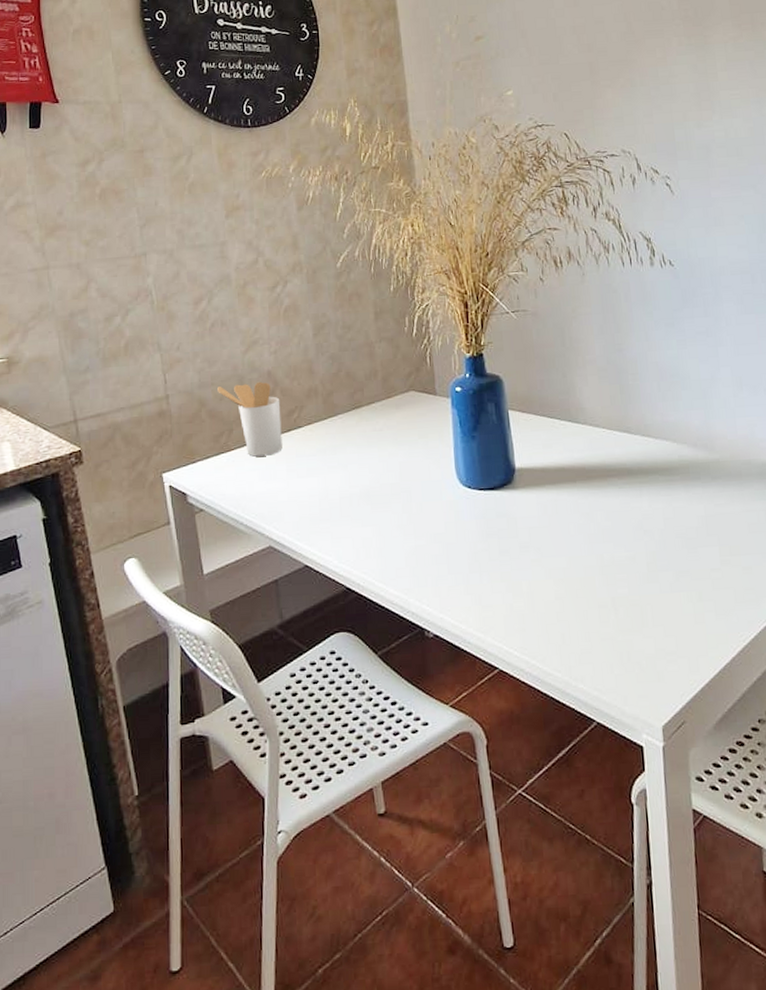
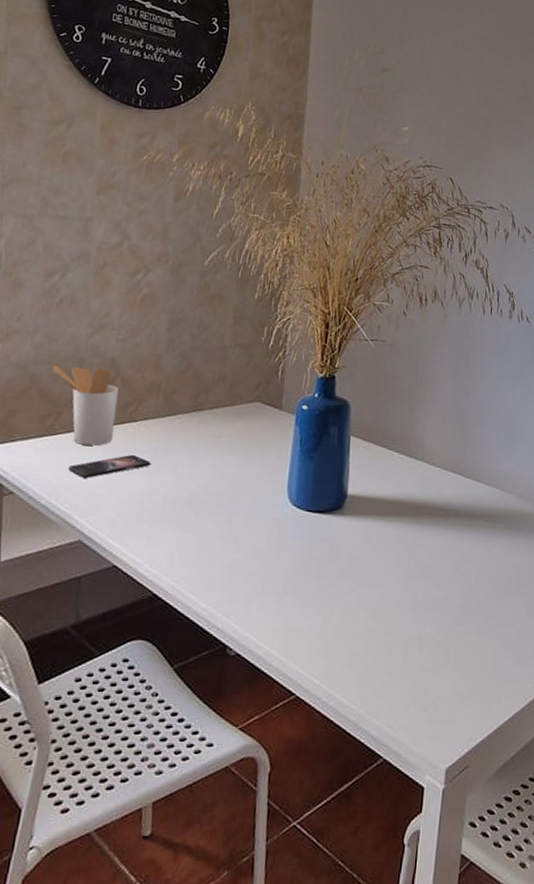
smartphone: none [248,458,322,488] -> present [68,454,151,478]

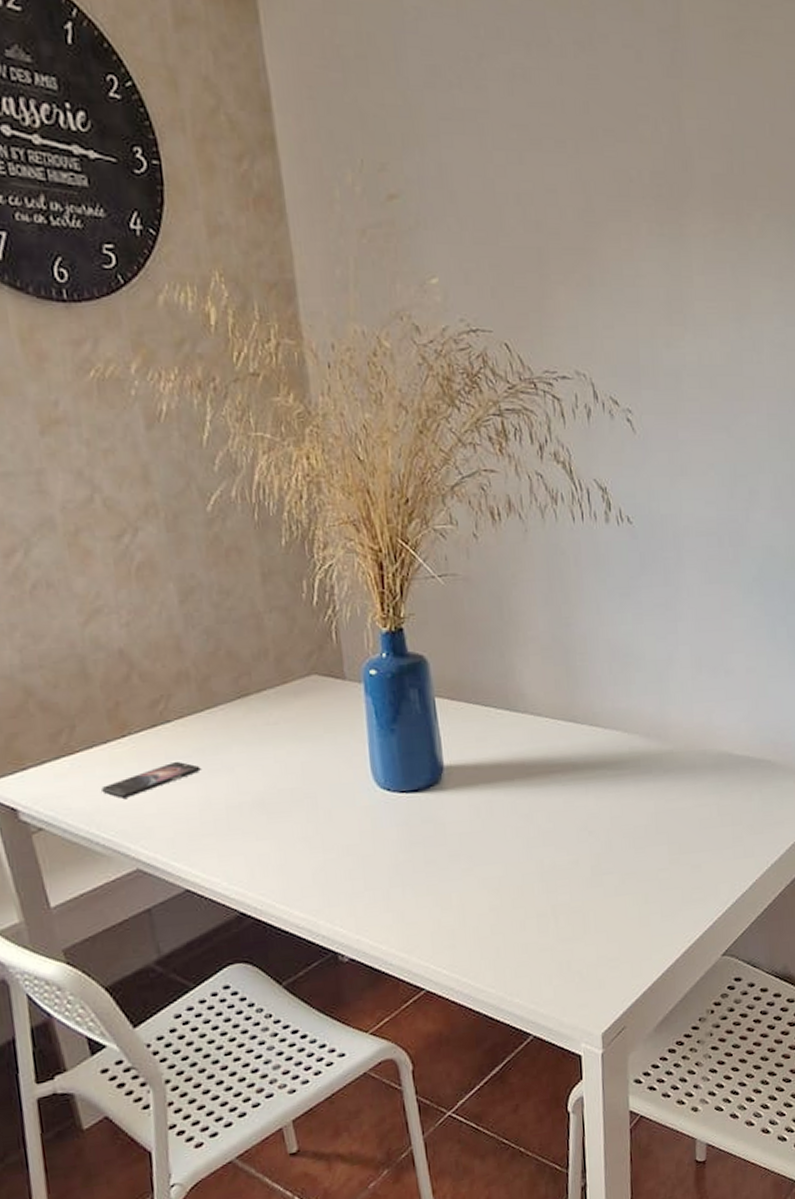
utensil holder: present [53,366,119,446] -> none [49,663,146,760]

